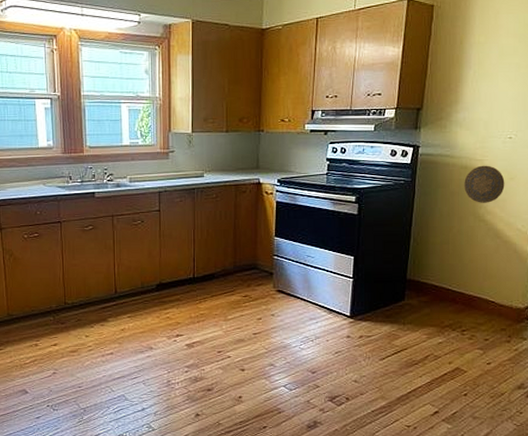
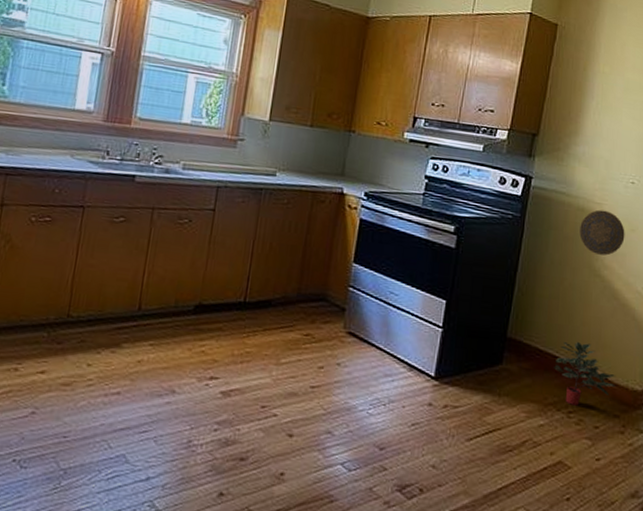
potted plant: none [448,276,501,325] -> present [554,342,616,406]

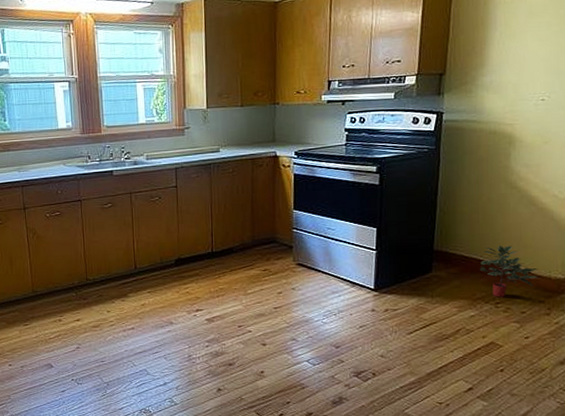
decorative plate: present [579,209,625,256] -> none [493,129,539,169]

